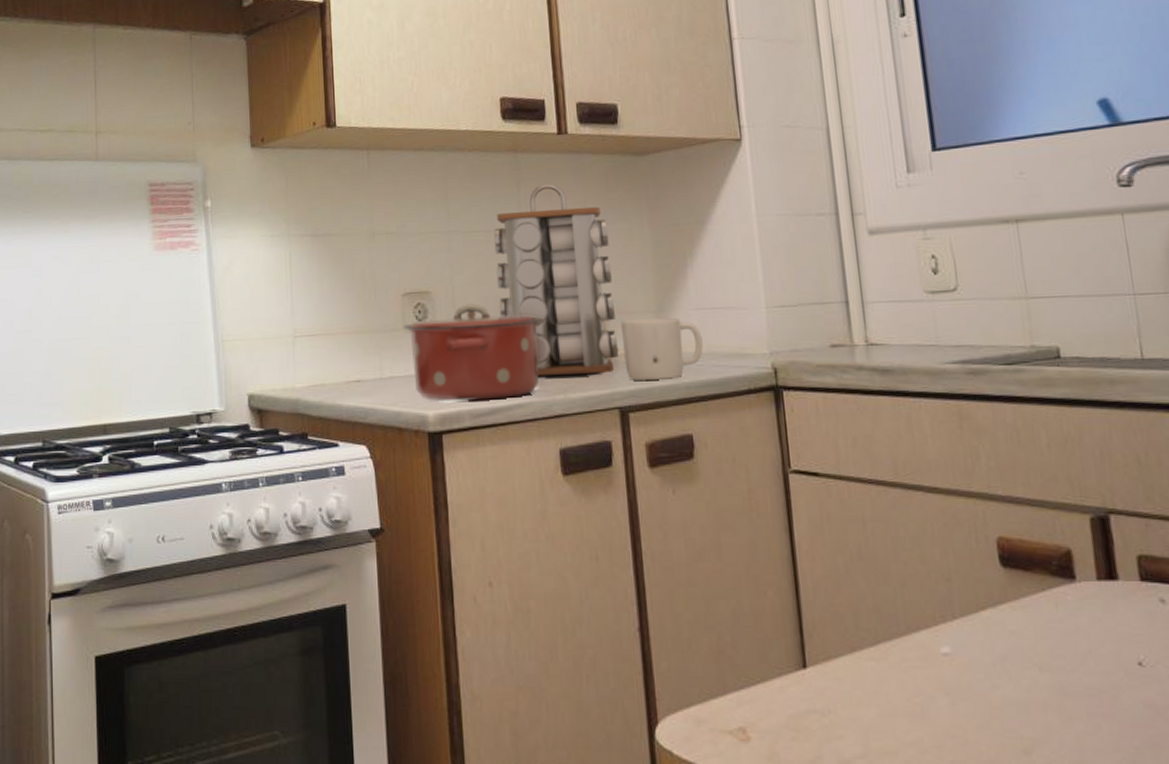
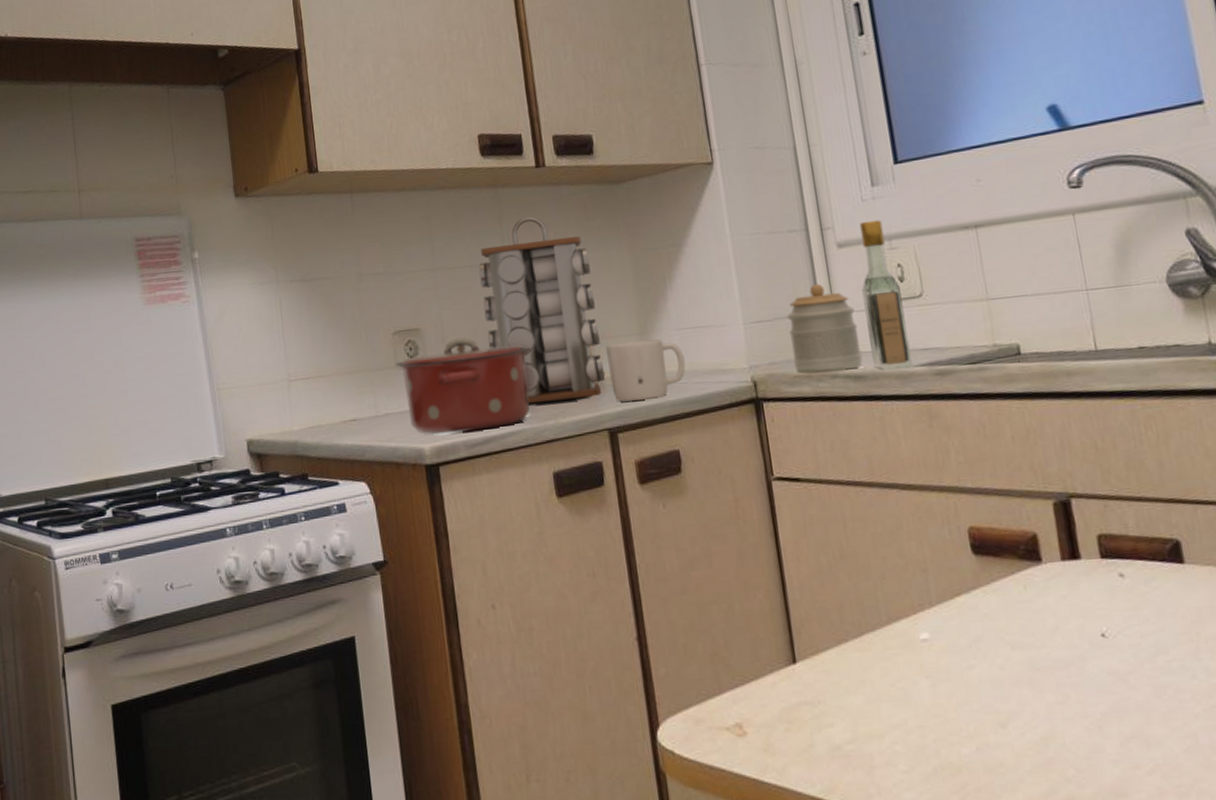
jar: none [811,271,891,365] -> present [786,284,863,374]
bottle: none [892,208,943,366] -> present [859,219,912,371]

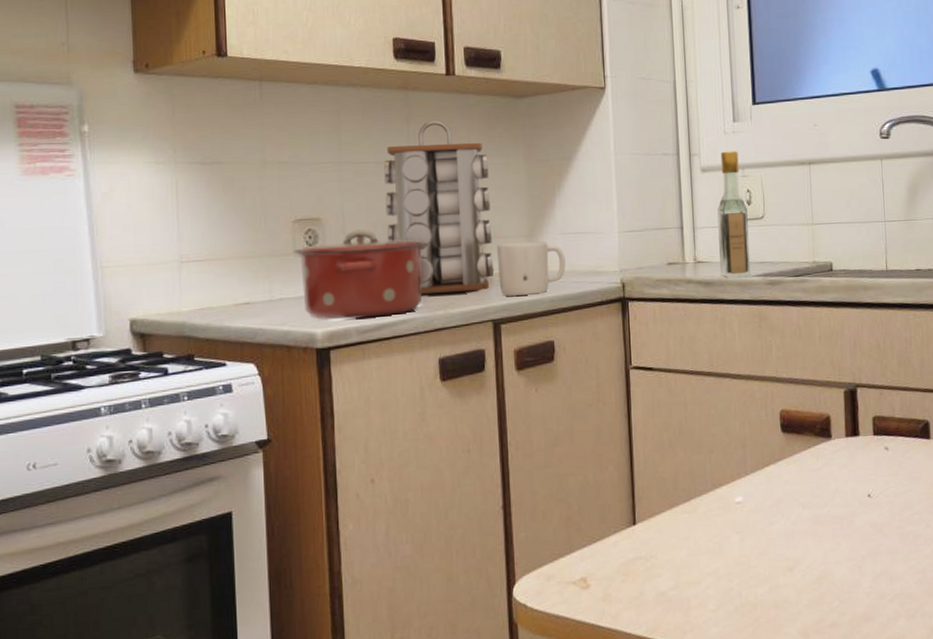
jar: present [786,284,863,374] -> none [654,202,712,279]

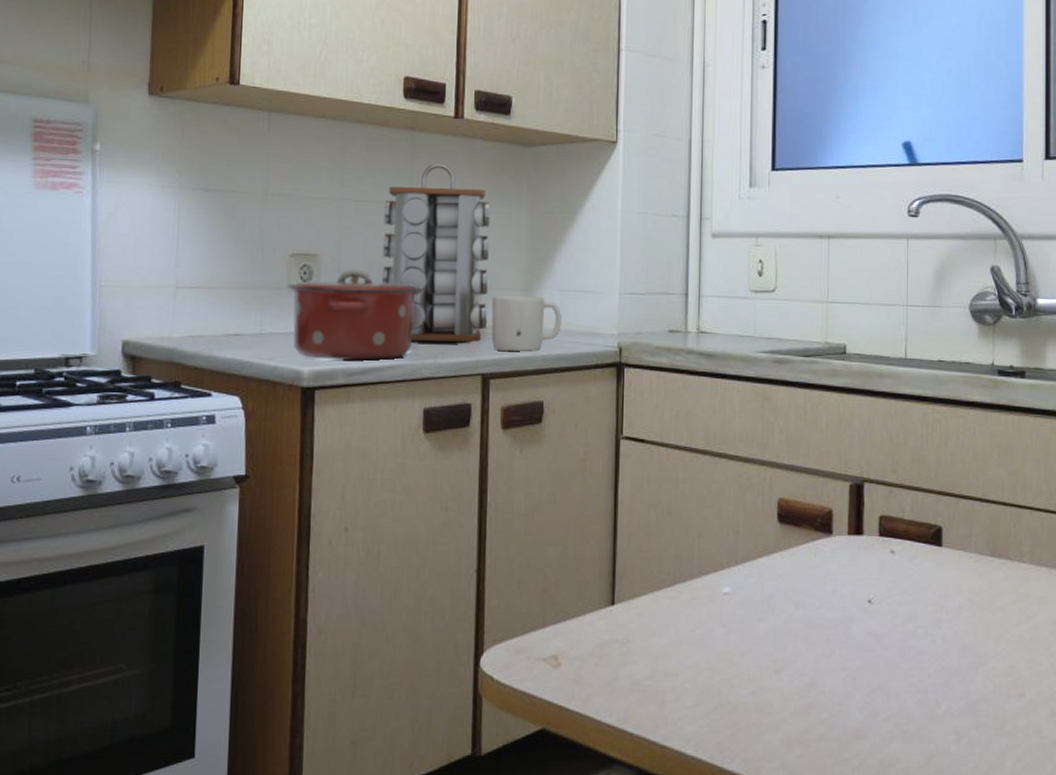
bottle: present [717,151,751,279] -> none [725,217,758,353]

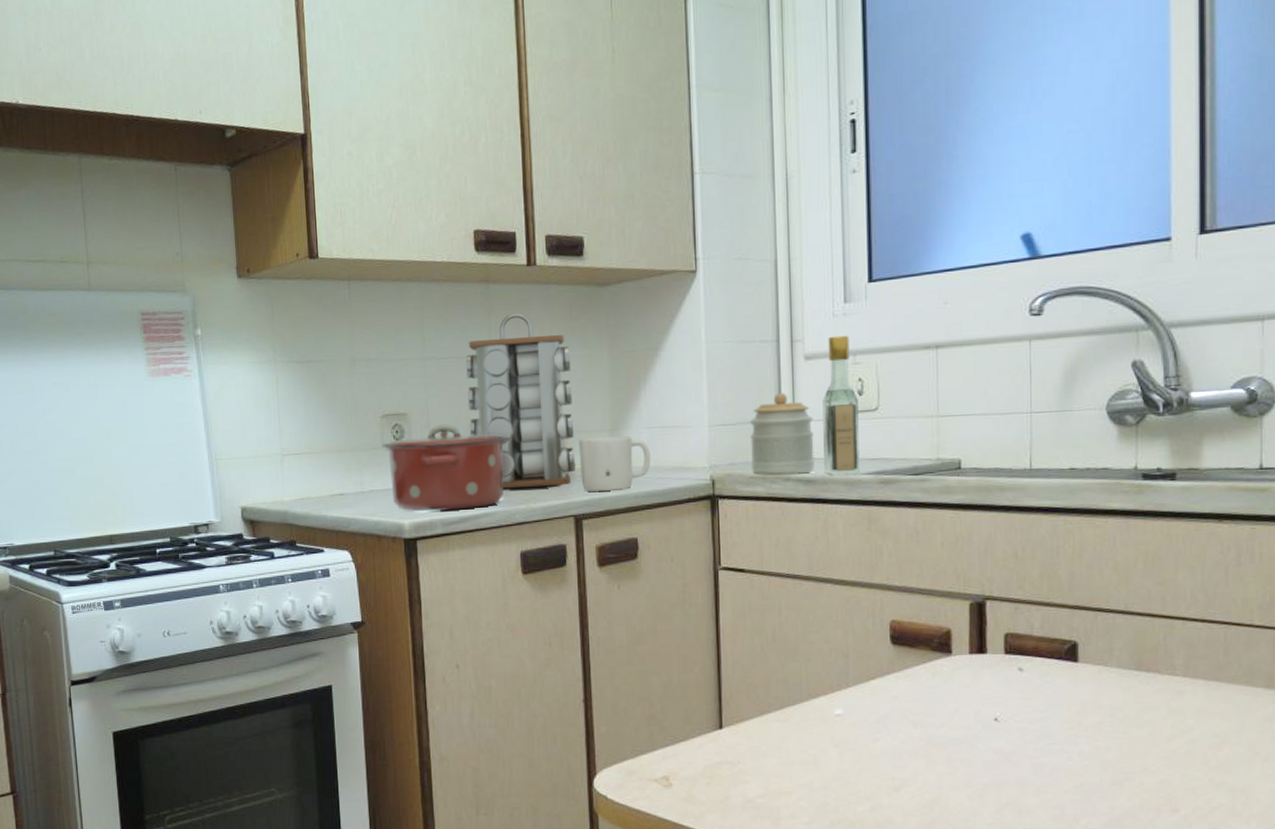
jar: none [656,267,717,349] -> present [749,393,815,477]
bottle: none [725,217,758,353] -> present [822,335,860,477]

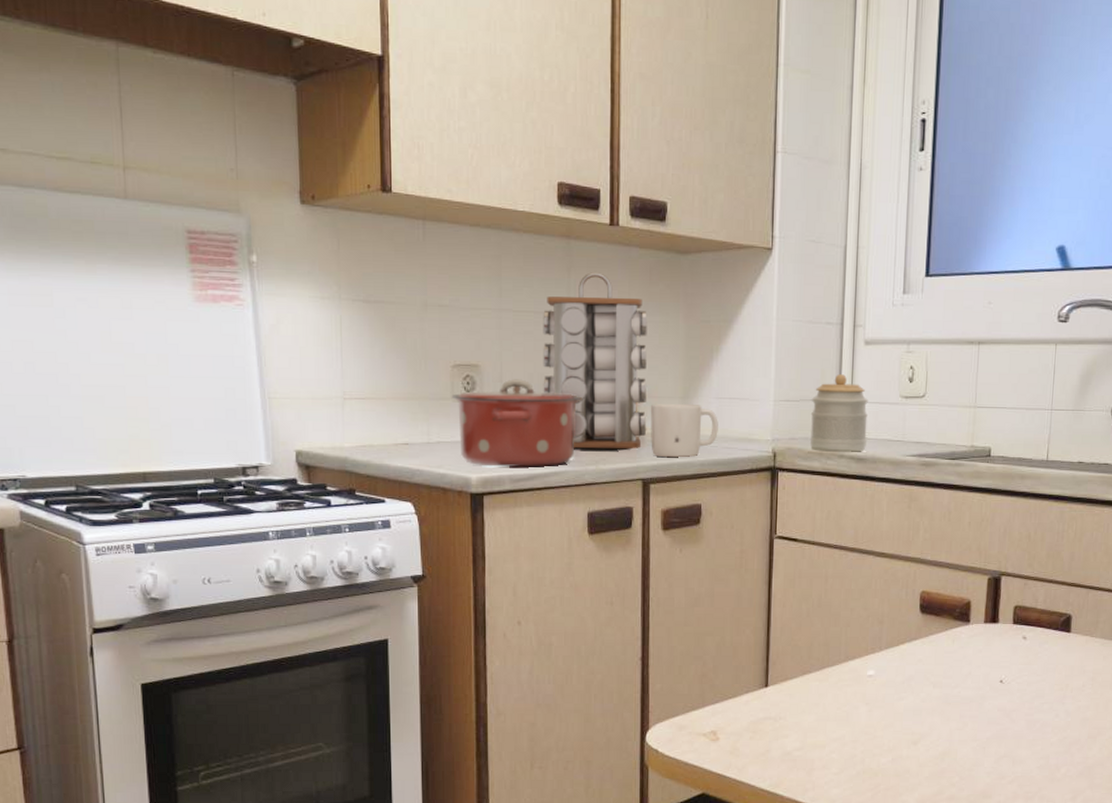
bottle: present [822,335,860,477] -> none [874,324,909,457]

